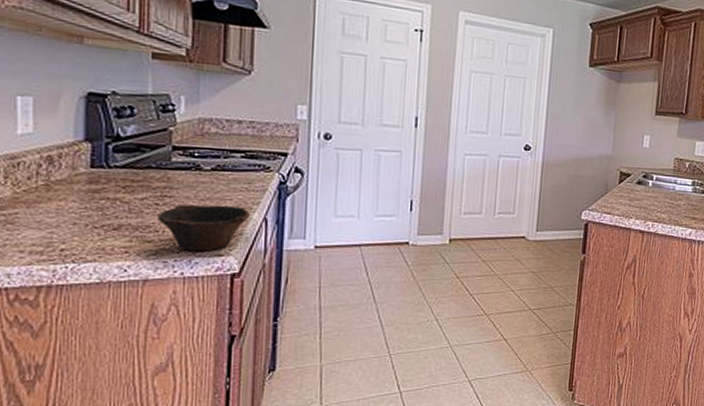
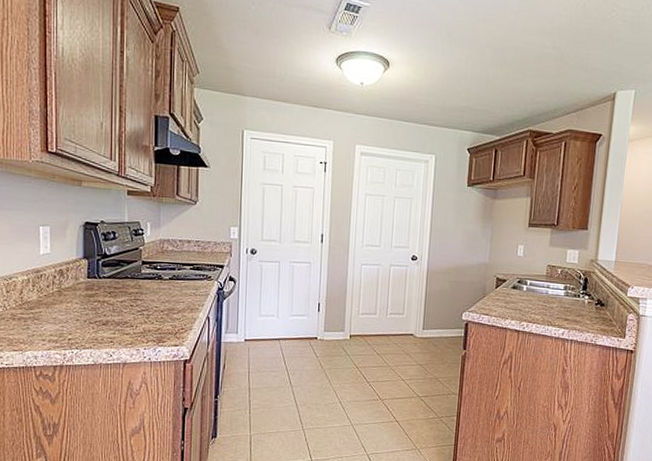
bowl: present [158,204,250,251] -> none [133,306,197,342]

